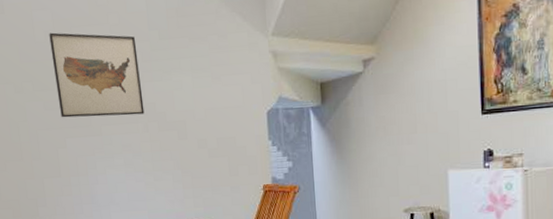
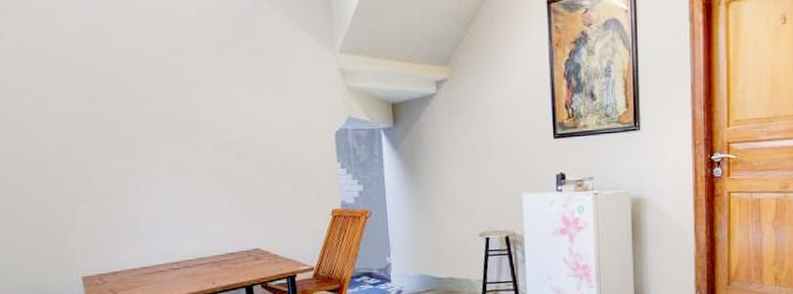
wall art: present [49,32,145,118] -> none [80,39,197,136]

